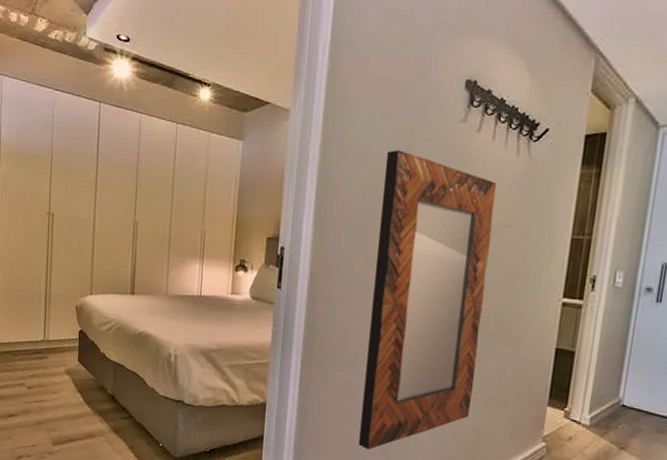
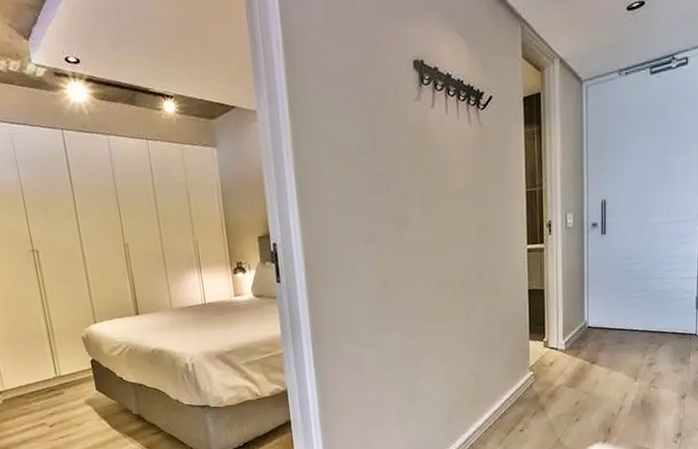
home mirror: present [358,150,497,450] -> none [354,135,467,412]

